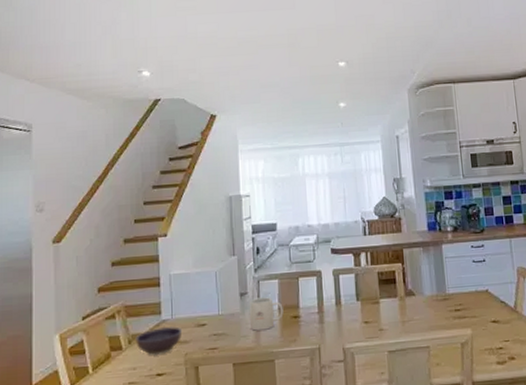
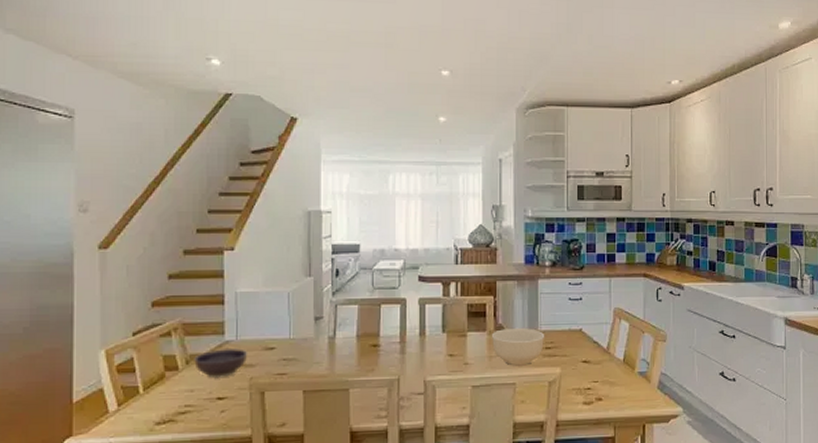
mug: present [249,297,284,331] -> none [324,323,362,358]
bowl: none [402,292,454,330] -> present [491,327,545,366]

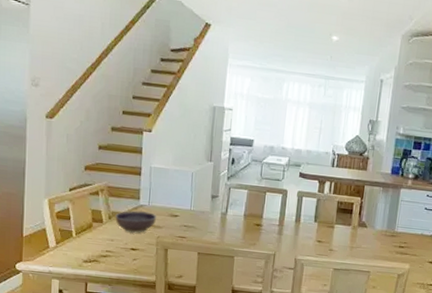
bowl: present [491,327,545,366] -> none [354,226,400,259]

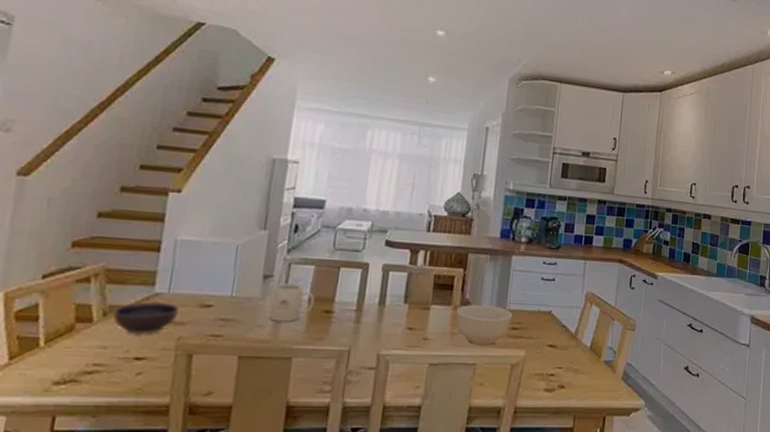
mug: none [217,202,249,231] -> present [269,283,315,322]
bowl: none [354,226,400,259] -> present [456,304,513,346]

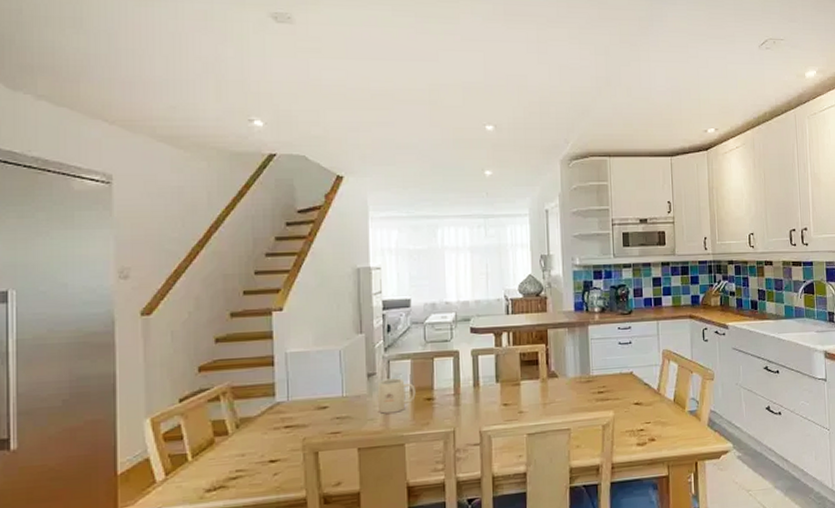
bowl: present [113,301,180,336] -> none [244,409,300,442]
bowl: present [456,304,513,346] -> none [544,374,597,412]

